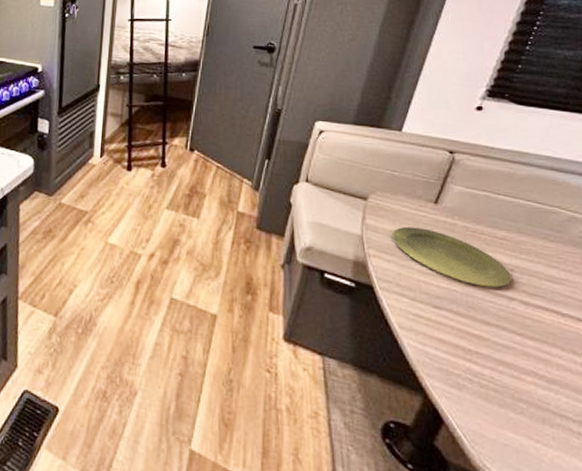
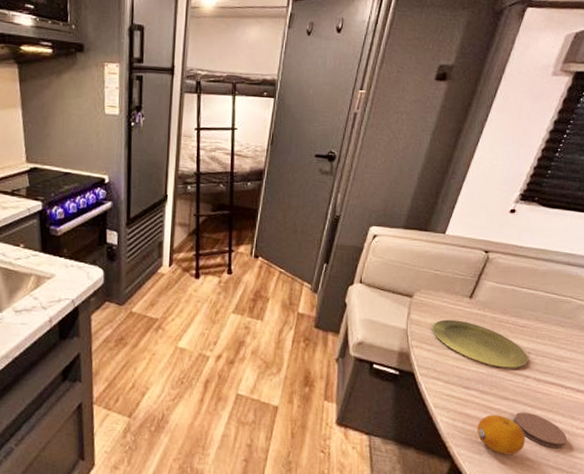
fruit: none [453,341,515,394] -> present [477,415,525,455]
coaster: none [498,341,571,390] -> present [513,412,568,449]

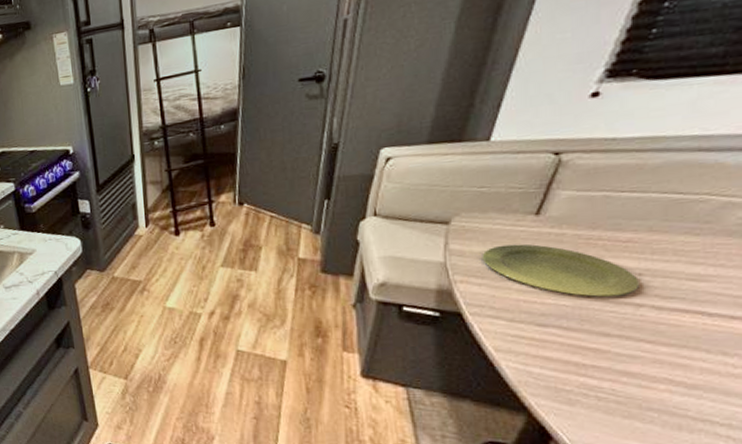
fruit: present [477,415,525,455] -> none [563,355,644,405]
coaster: present [513,412,568,449] -> none [620,350,719,395]

